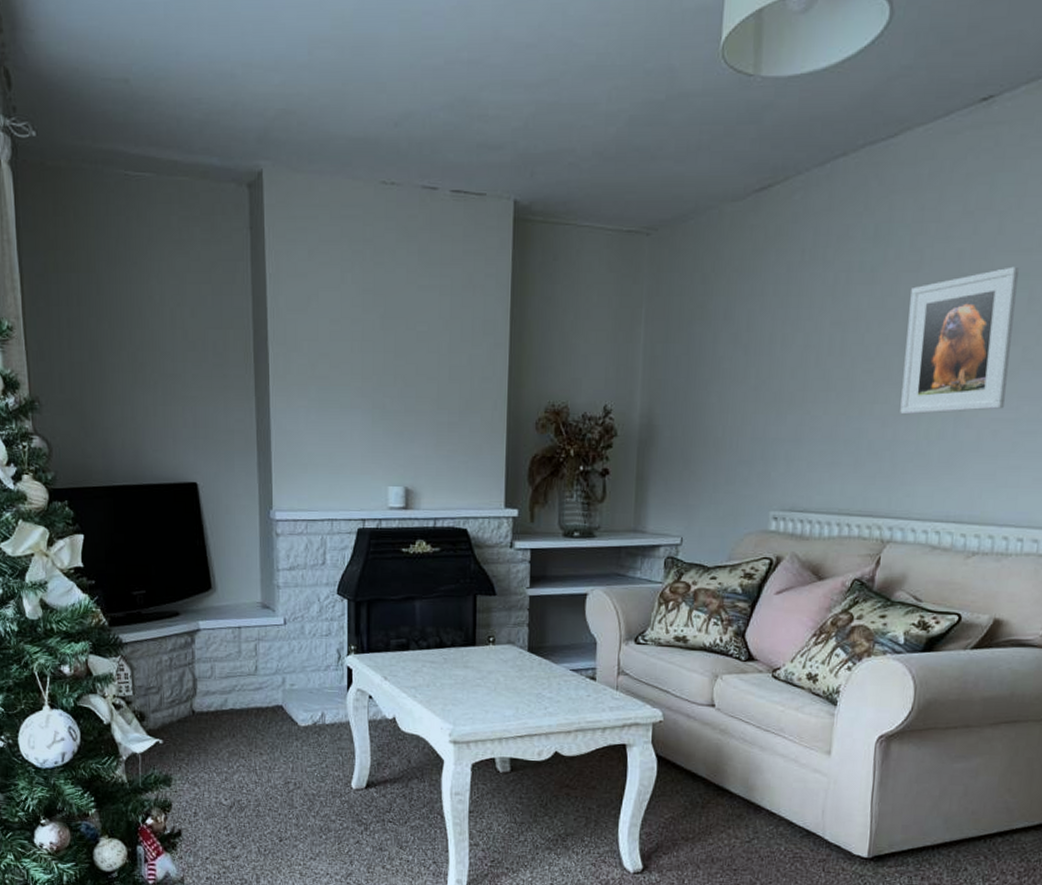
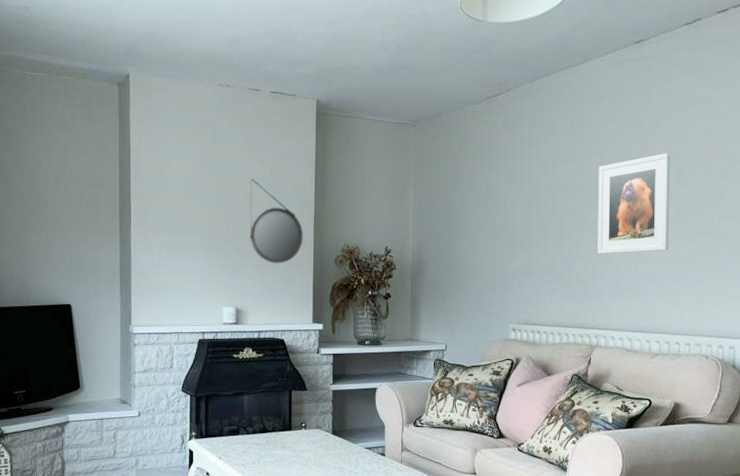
home mirror: none [422,313,494,429] -> present [249,179,303,263]

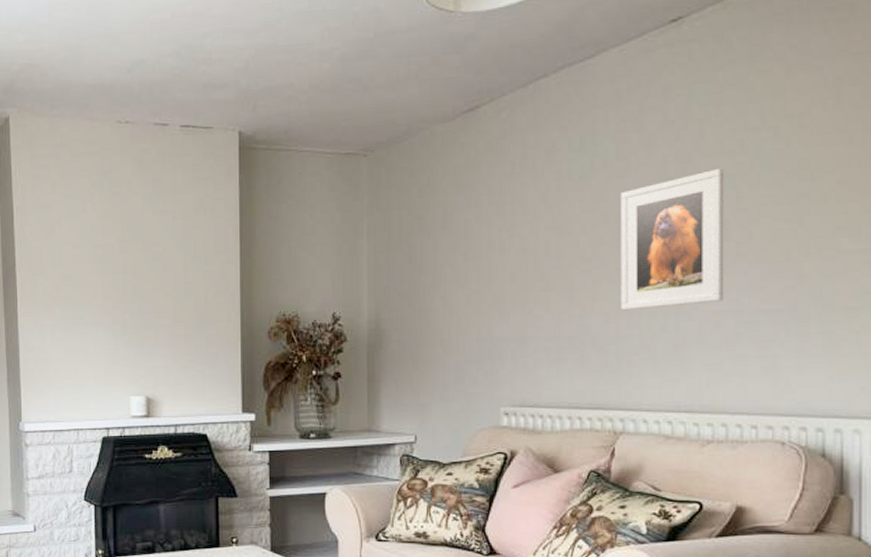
home mirror: present [249,179,303,263] -> none [159,236,227,340]

